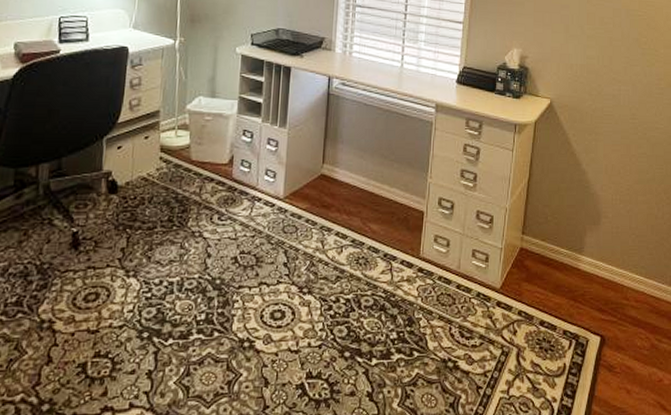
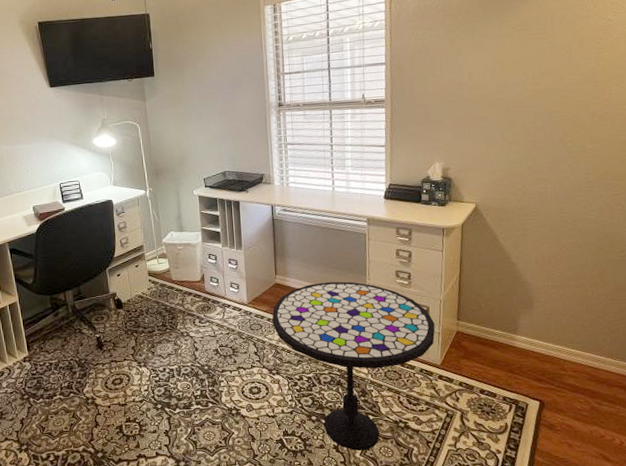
side table: none [310,177,498,399] -> present [272,281,435,451]

